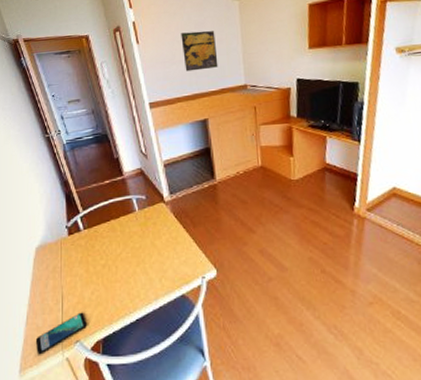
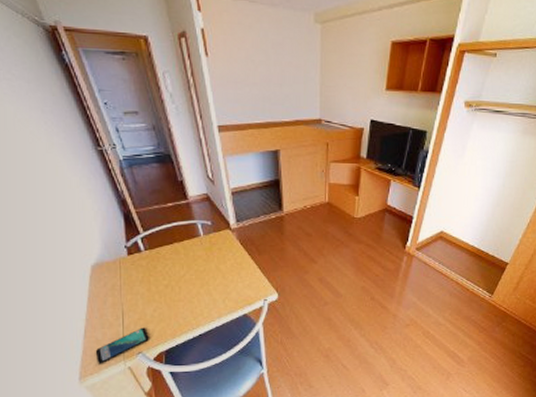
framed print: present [181,31,218,72] -> none [256,51,294,97]

